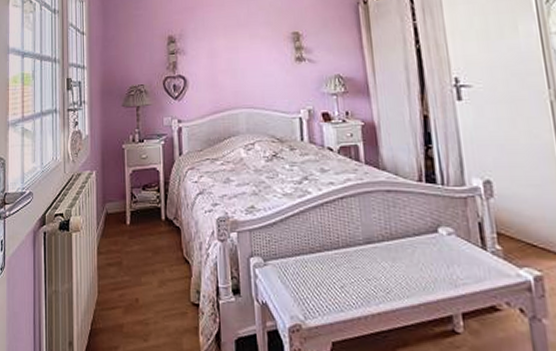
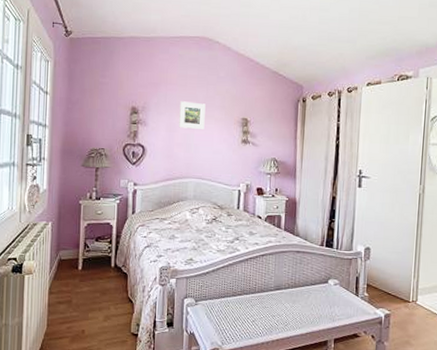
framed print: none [219,22,250,53] -> present [179,101,206,129]

